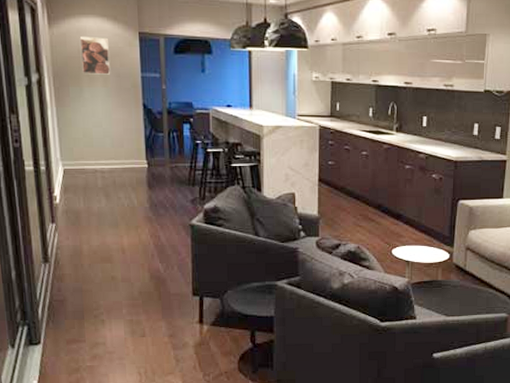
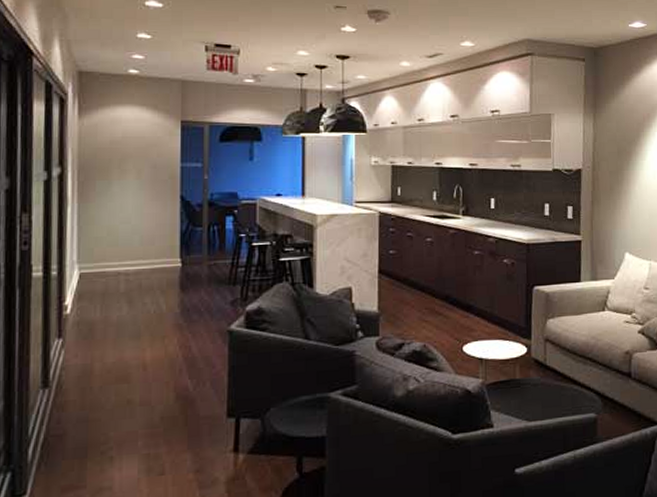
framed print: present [79,35,111,75] -> none [112,126,146,167]

